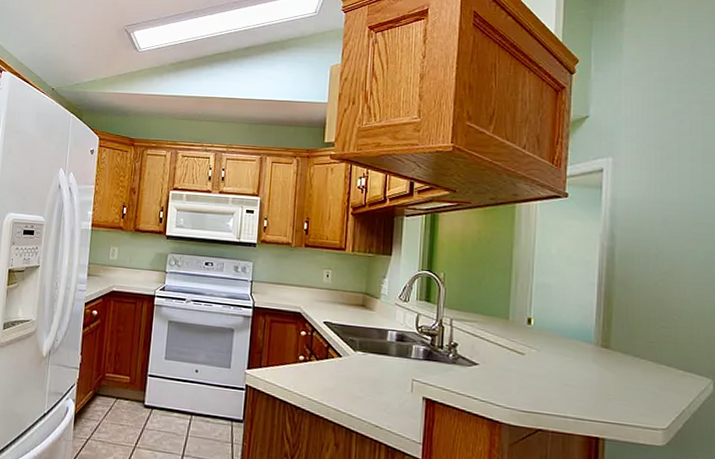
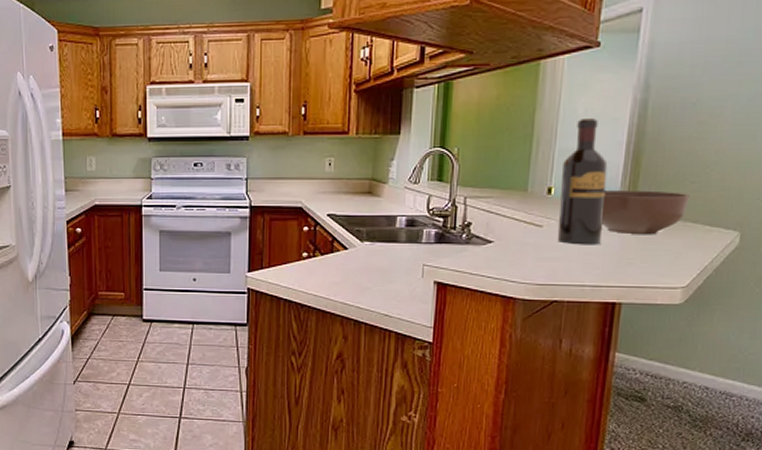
wine bottle: none [538,258,582,378] -> present [557,118,608,245]
bowl: none [580,326,661,373] -> present [602,190,690,234]

